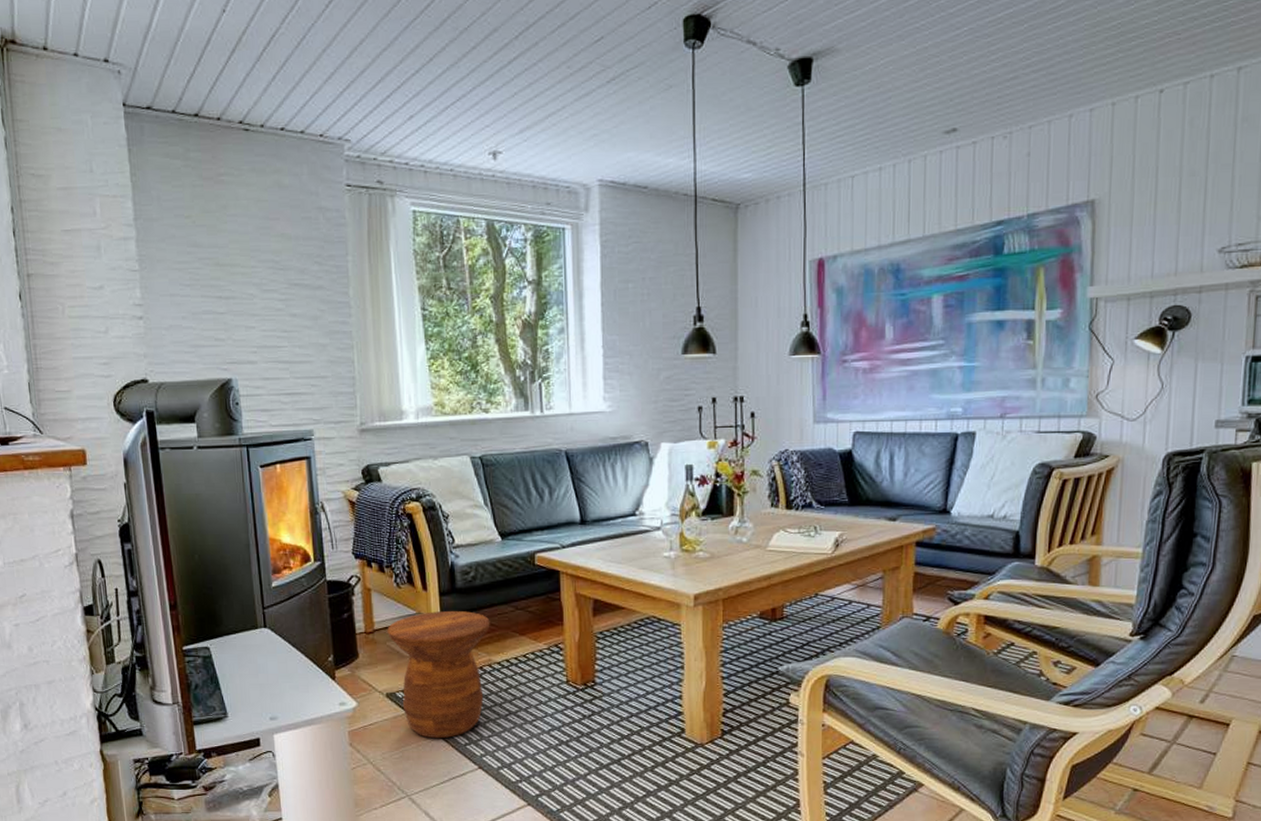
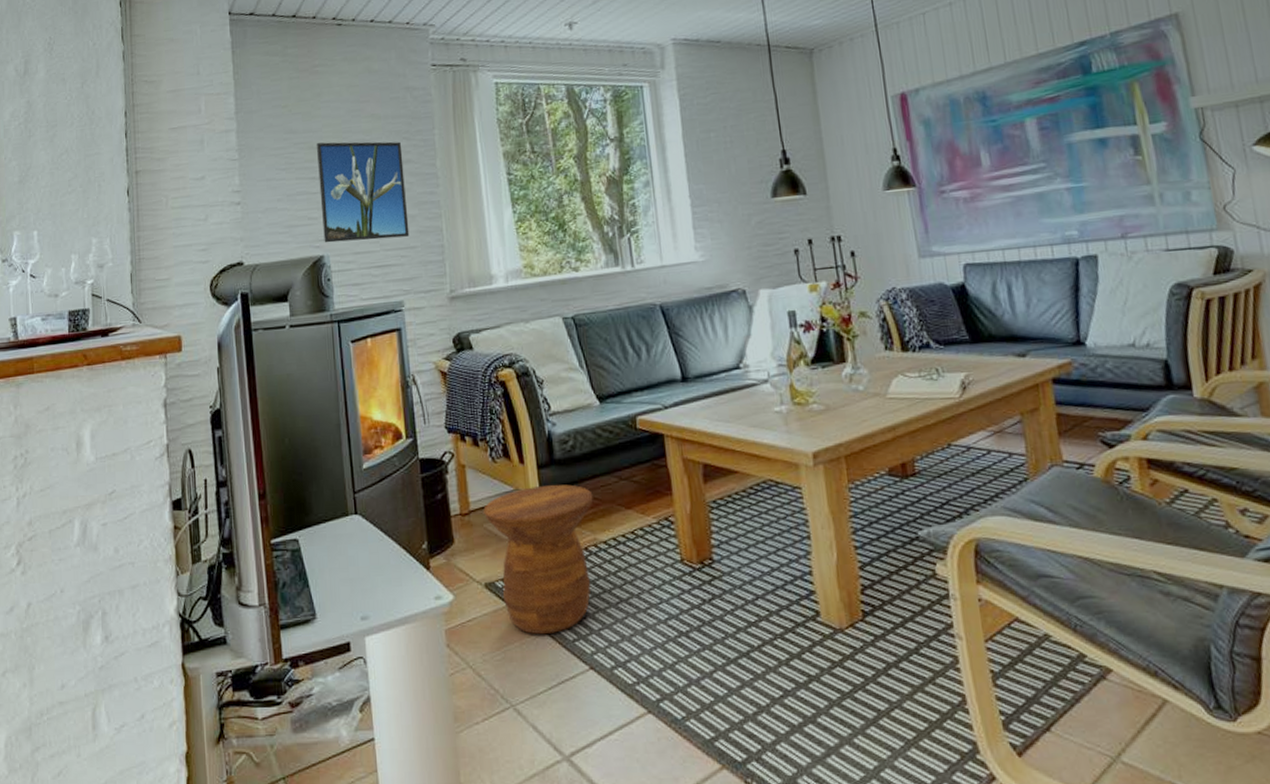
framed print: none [222,260,320,367] -> present [316,141,410,243]

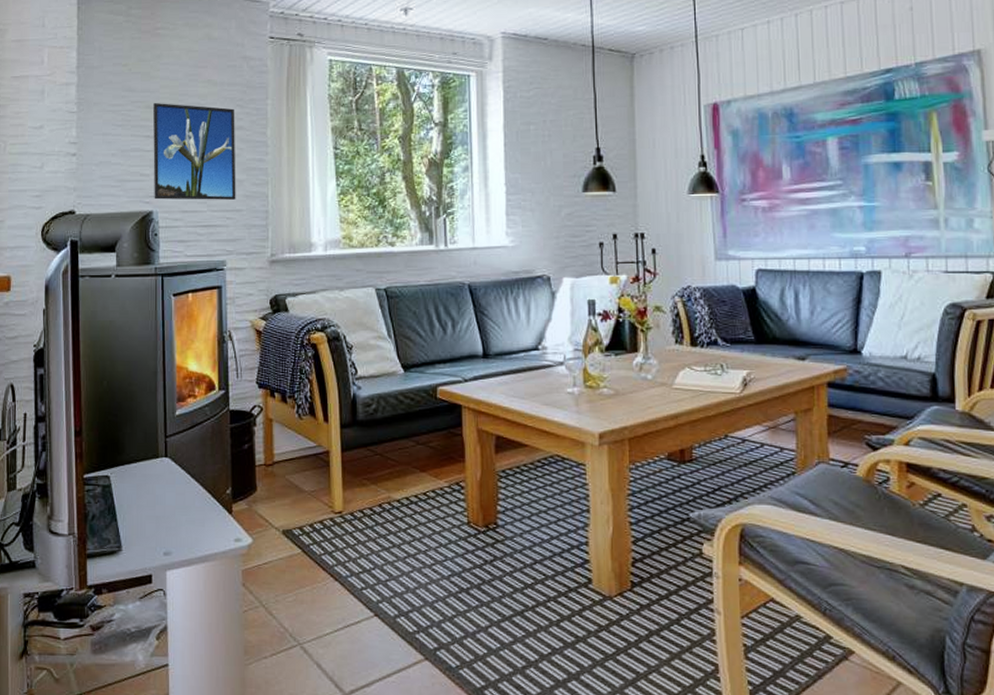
side table: present [483,484,593,635] -> none [287,443,391,582]

